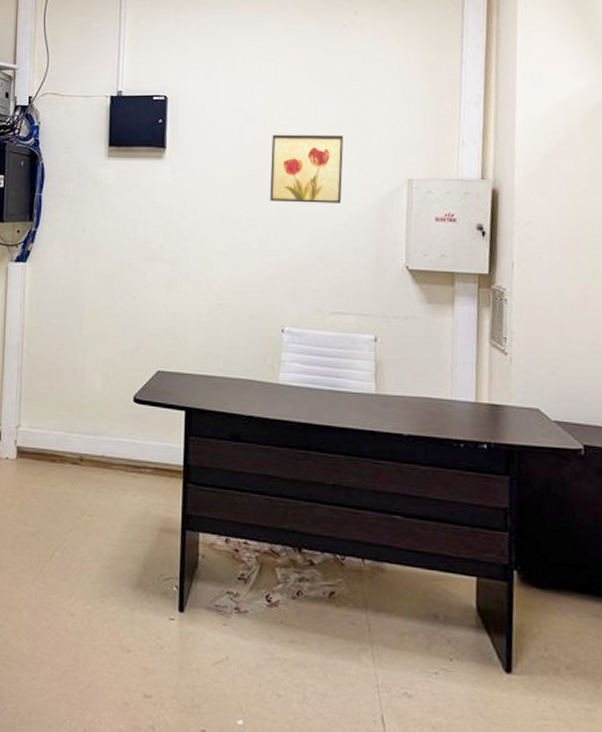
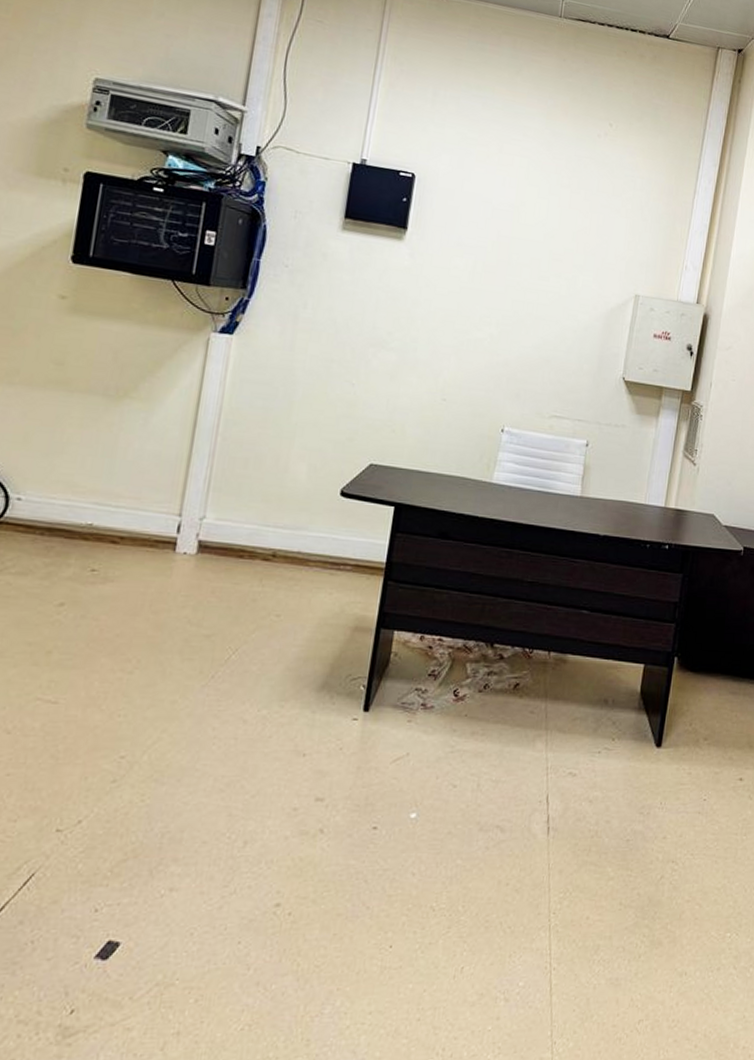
wall art: present [270,134,344,203] -> none [506,232,584,310]

